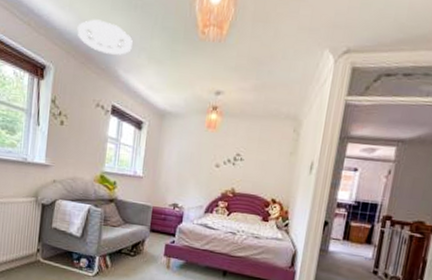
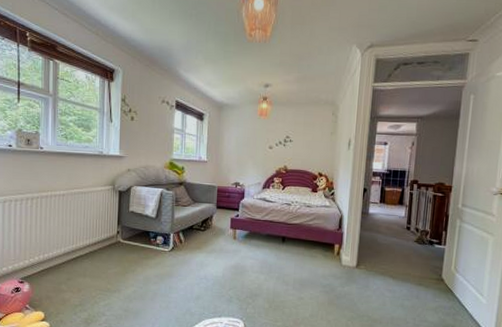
ceiling light: present [77,19,133,55] -> none [140,27,190,57]

